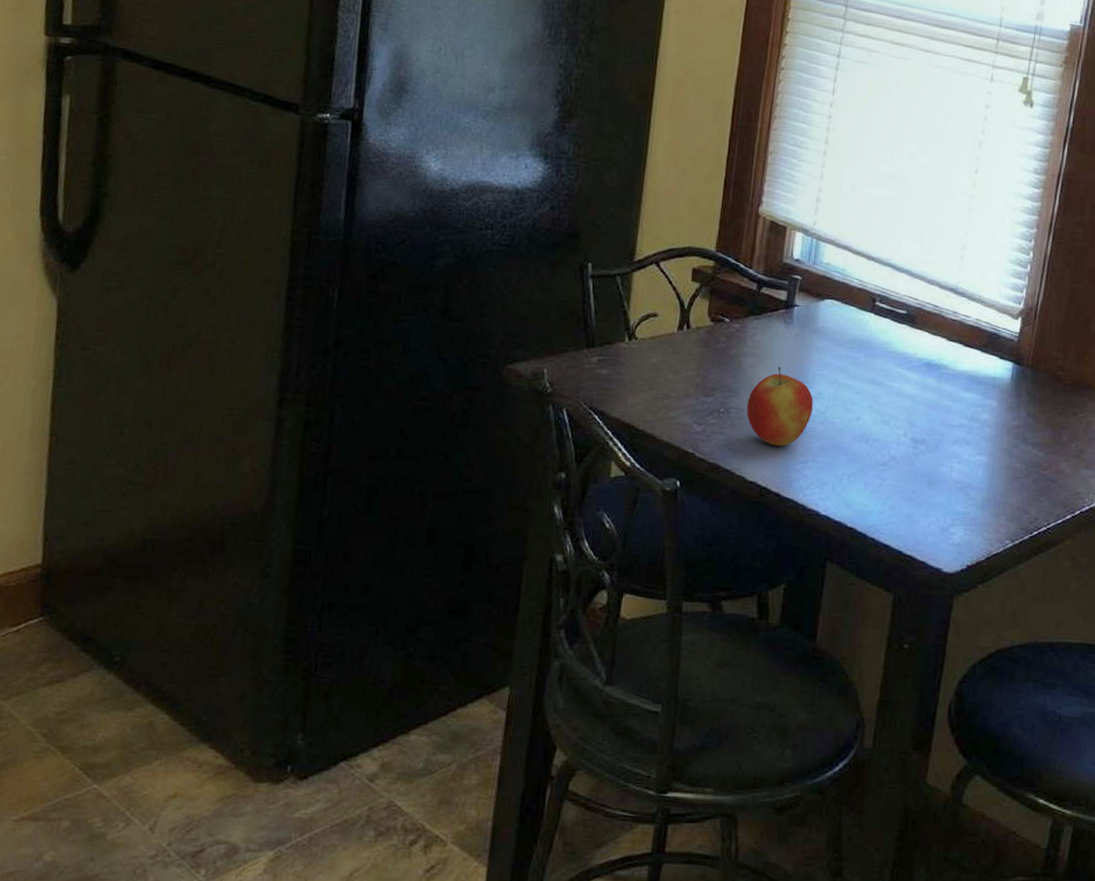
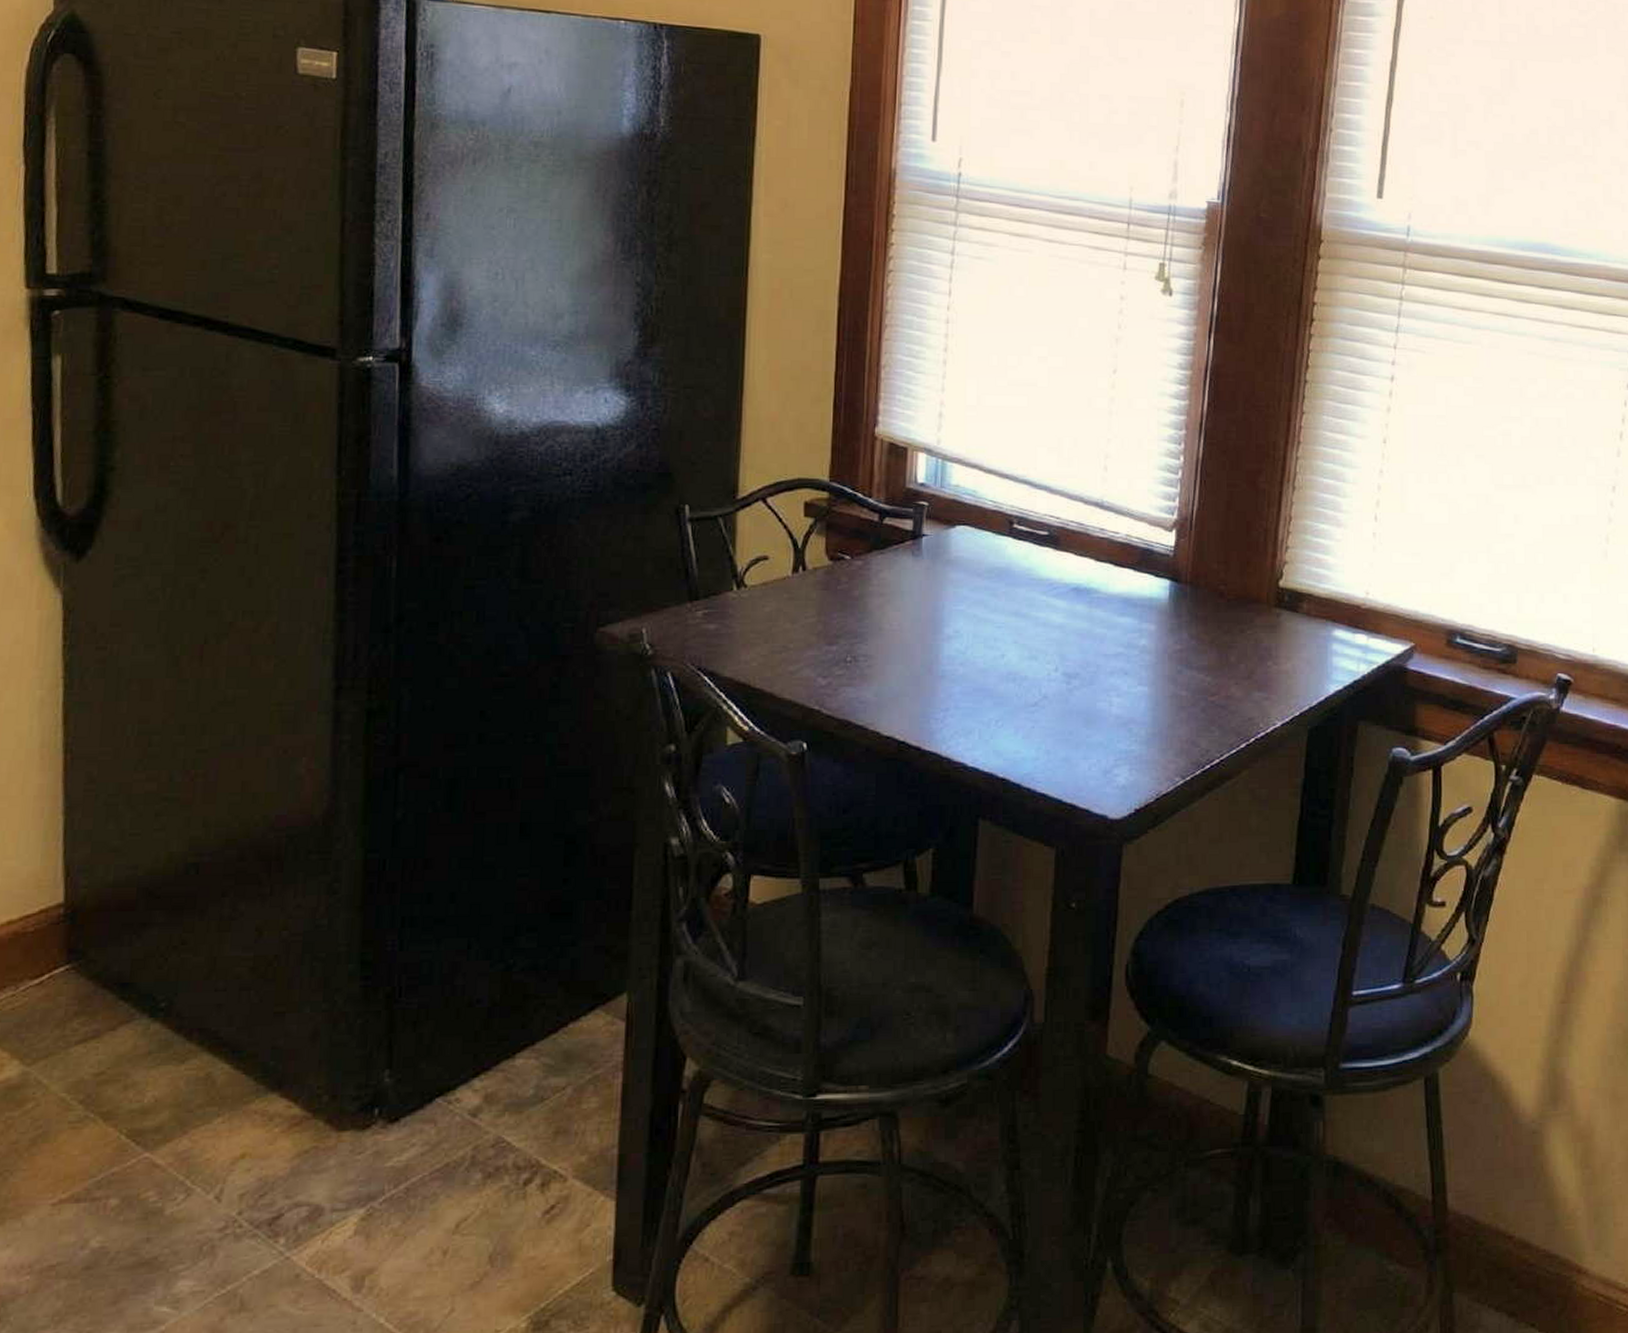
apple: present [747,367,813,447] -> none [877,605,951,694]

